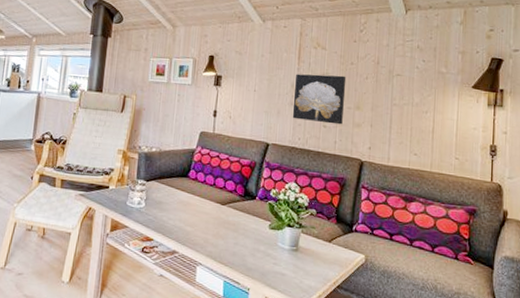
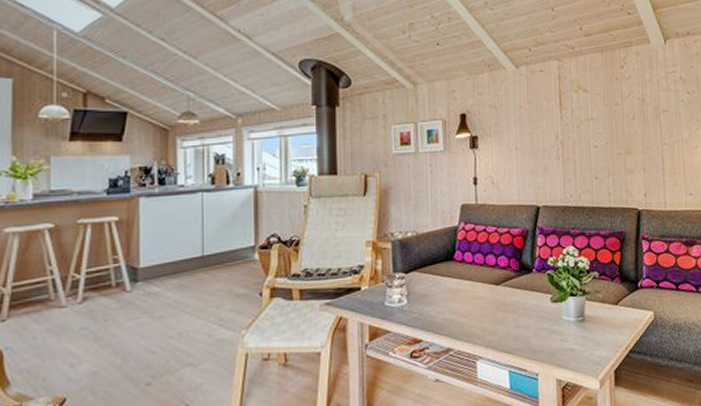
wall art: present [292,74,347,125] -> none [559,119,614,175]

